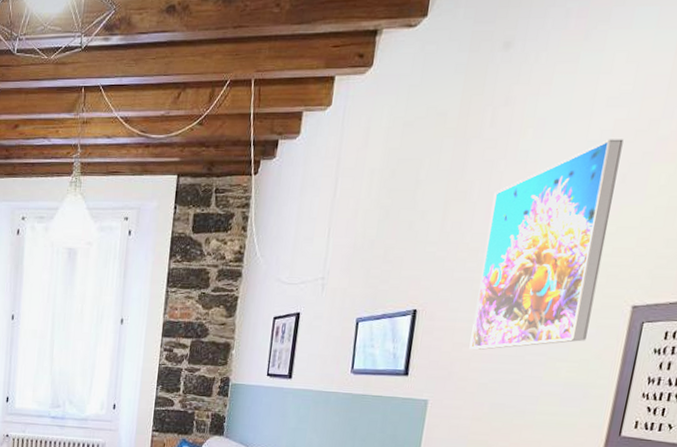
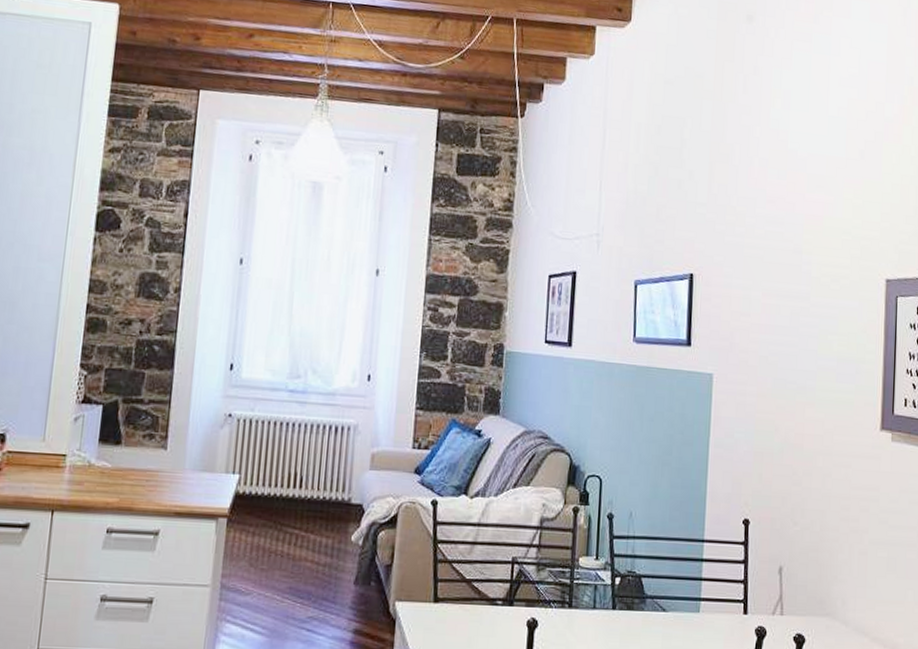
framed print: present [469,139,624,350] -> none [747,116,858,320]

